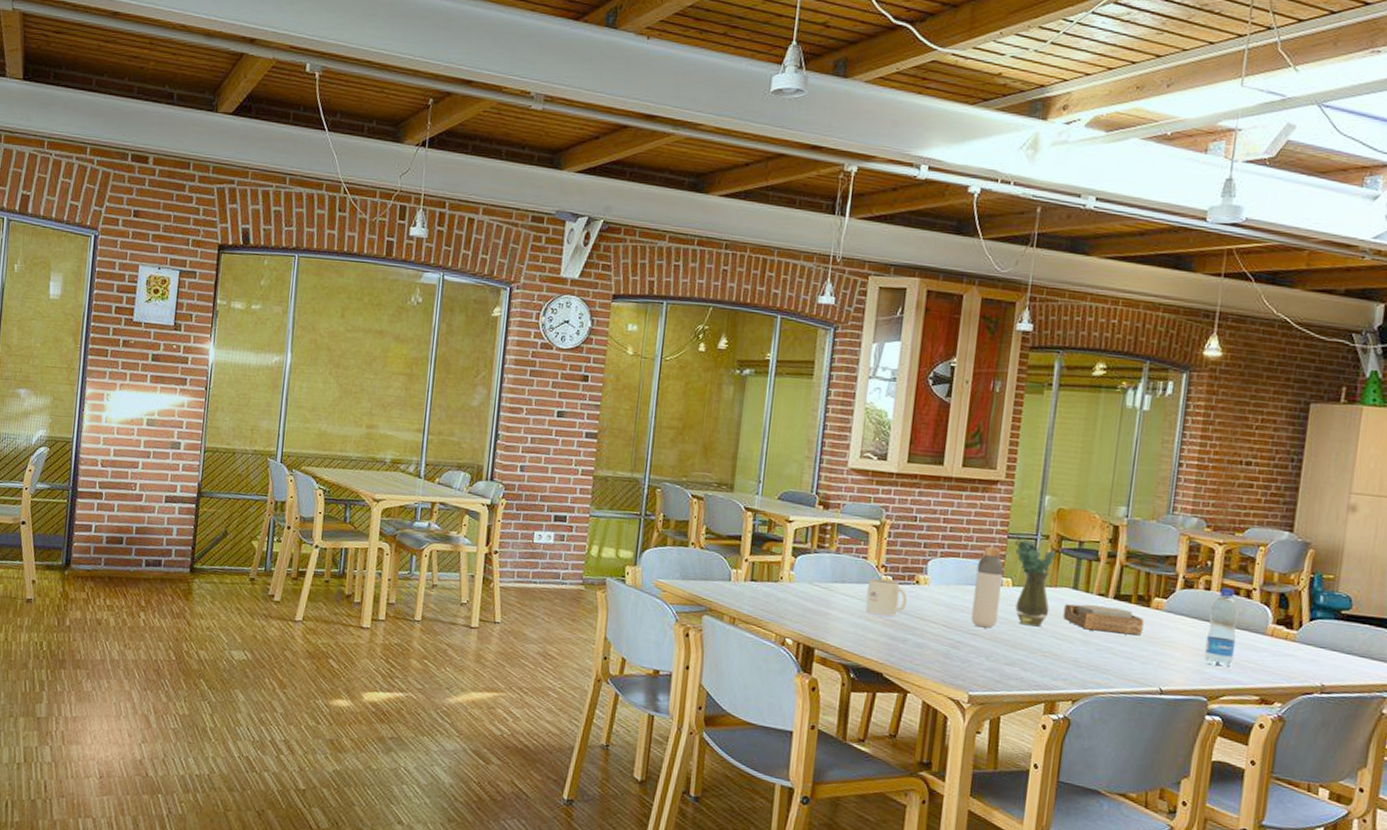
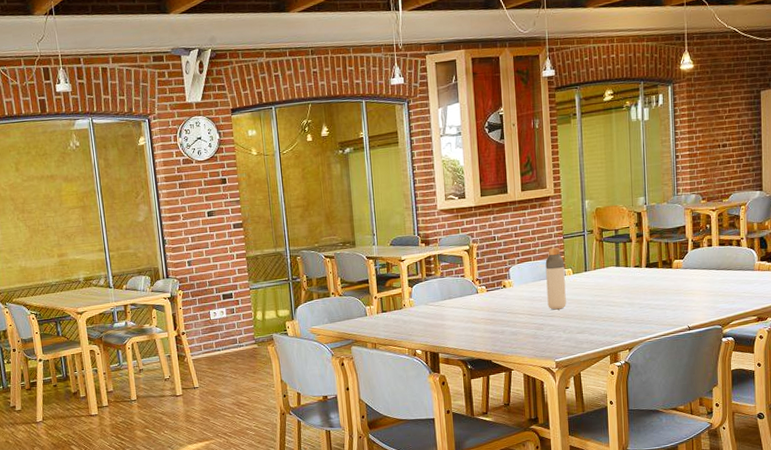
mug: present [865,578,907,617] -> none [468,289,499,318]
vase: present [1014,534,1056,627] -> none [569,234,602,301]
napkin holder: present [1062,604,1144,636] -> none [612,273,670,295]
bottle: present [1204,587,1240,669] -> none [714,242,735,302]

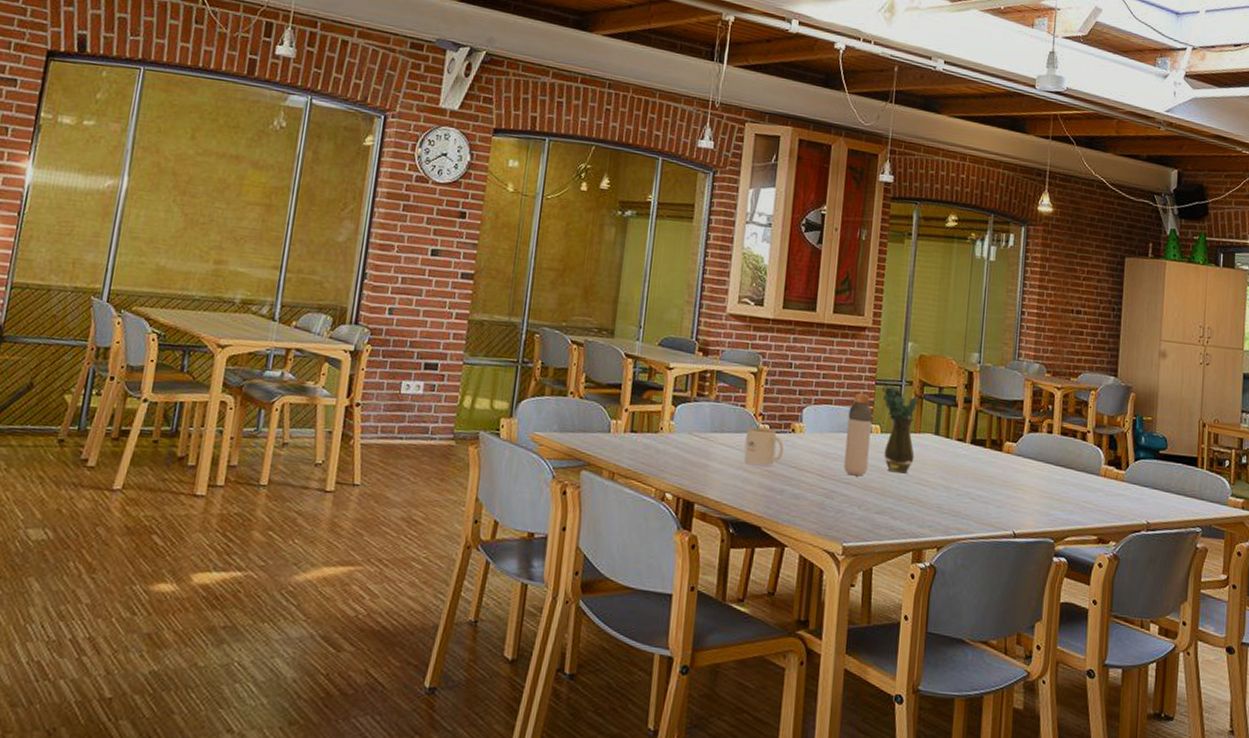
mug: none [468,289,499,318] -> present [743,427,784,468]
vase: none [569,234,602,301] -> present [881,380,919,474]

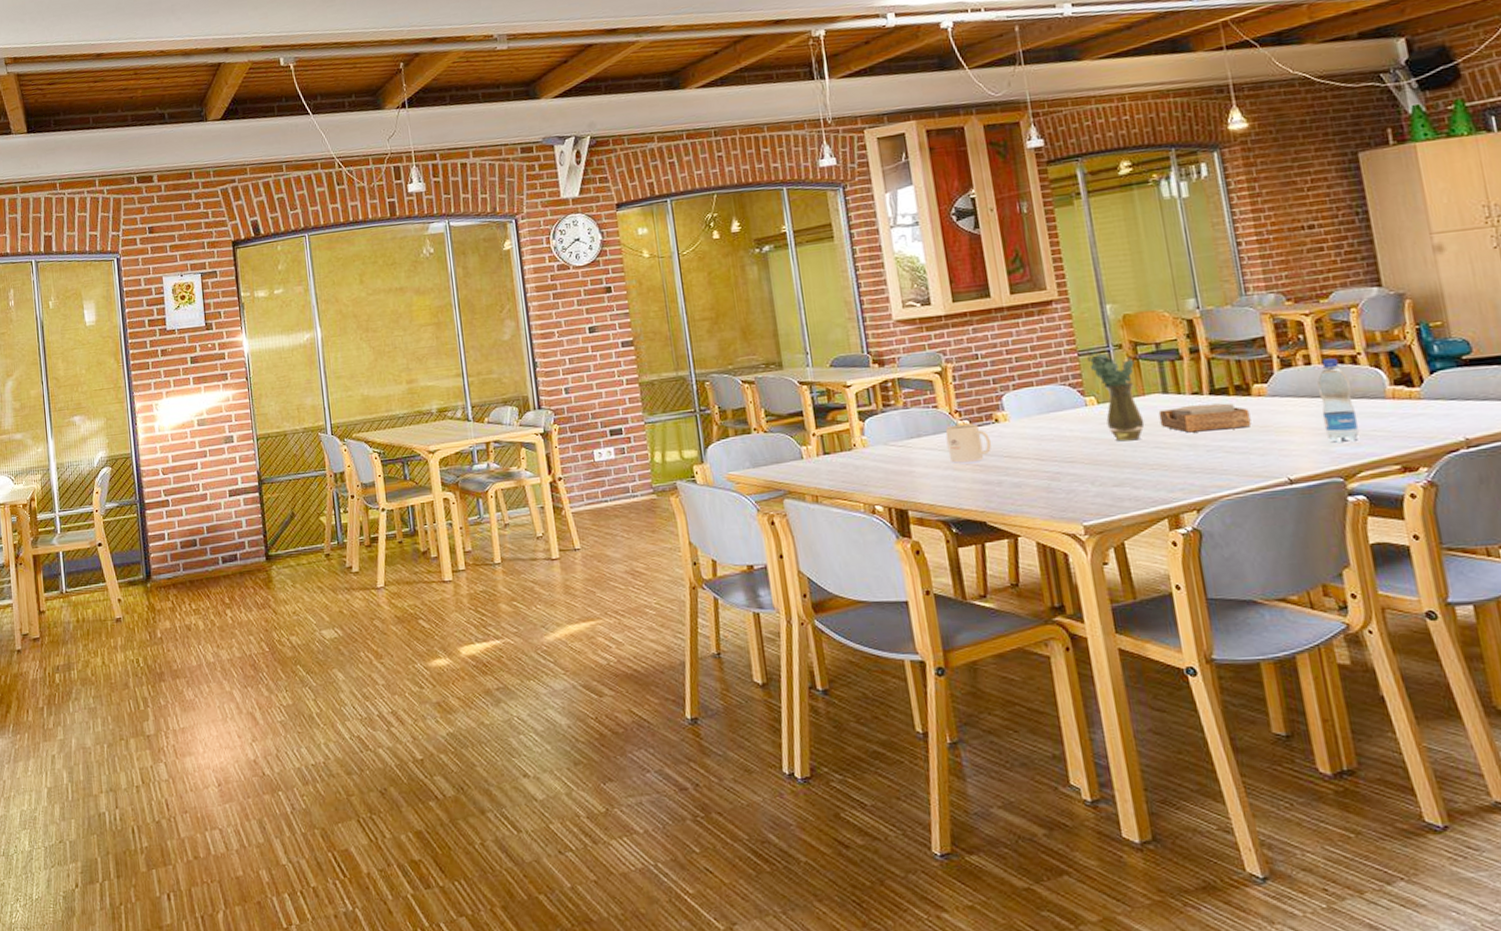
bottle: present [844,393,872,477] -> none [1054,368,1092,454]
napkin holder: none [926,450,998,480] -> present [1158,403,1252,433]
bottle: none [1049,431,1078,510] -> present [1317,358,1359,444]

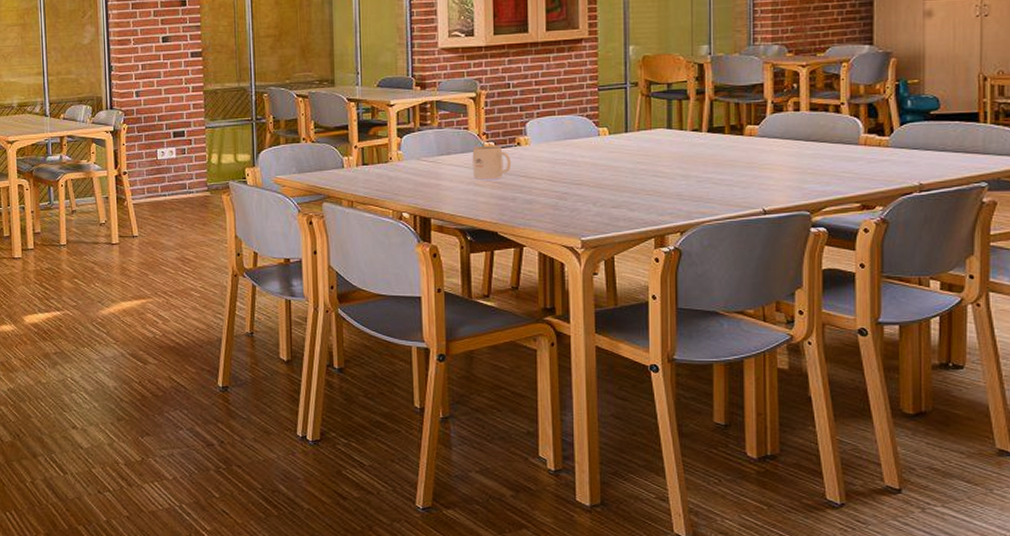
vase: present [1086,350,1145,442] -> none [605,85,647,169]
napkin holder: present [1158,403,1252,433] -> none [661,140,740,165]
bottle: present [1317,358,1359,444] -> none [801,106,831,182]

